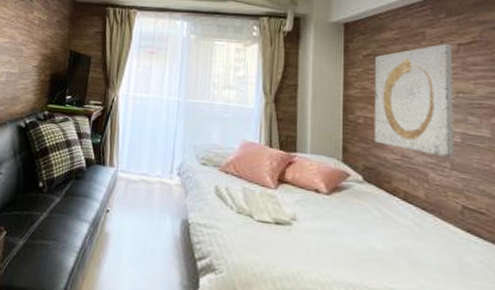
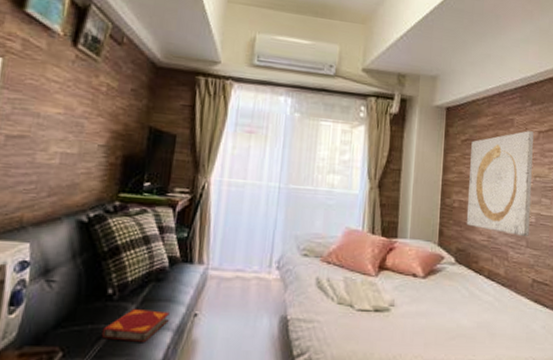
hardback book: none [34,201,87,230] -> present [101,309,170,342]

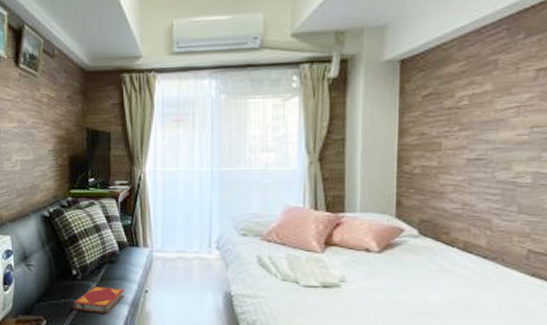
wall art: present [466,131,534,237] -> none [431,71,529,201]

